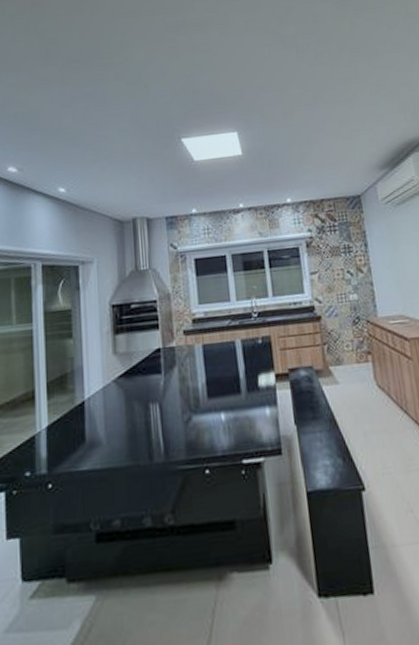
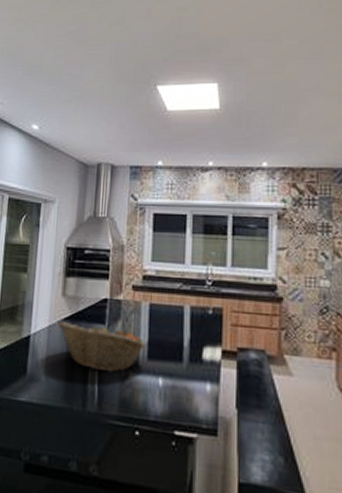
fruit basket: none [113,373,205,421] -> present [58,320,147,373]

